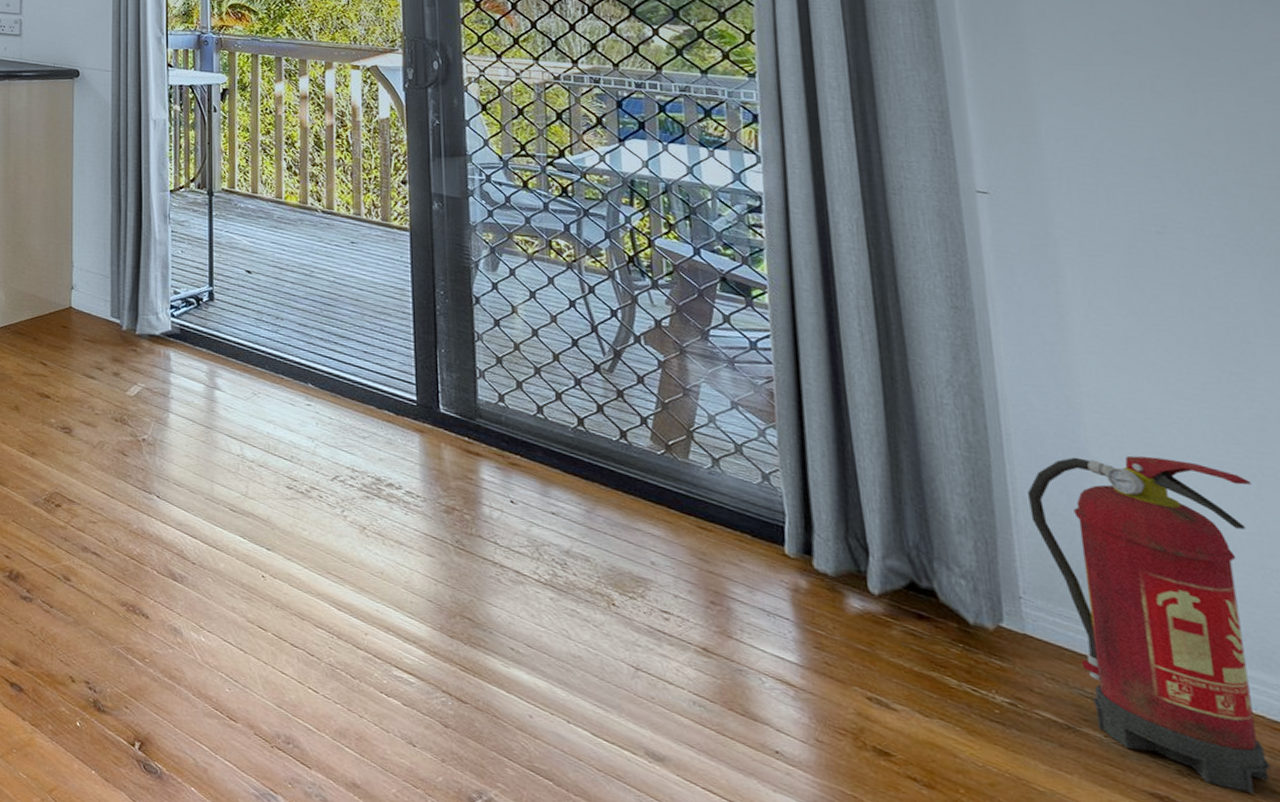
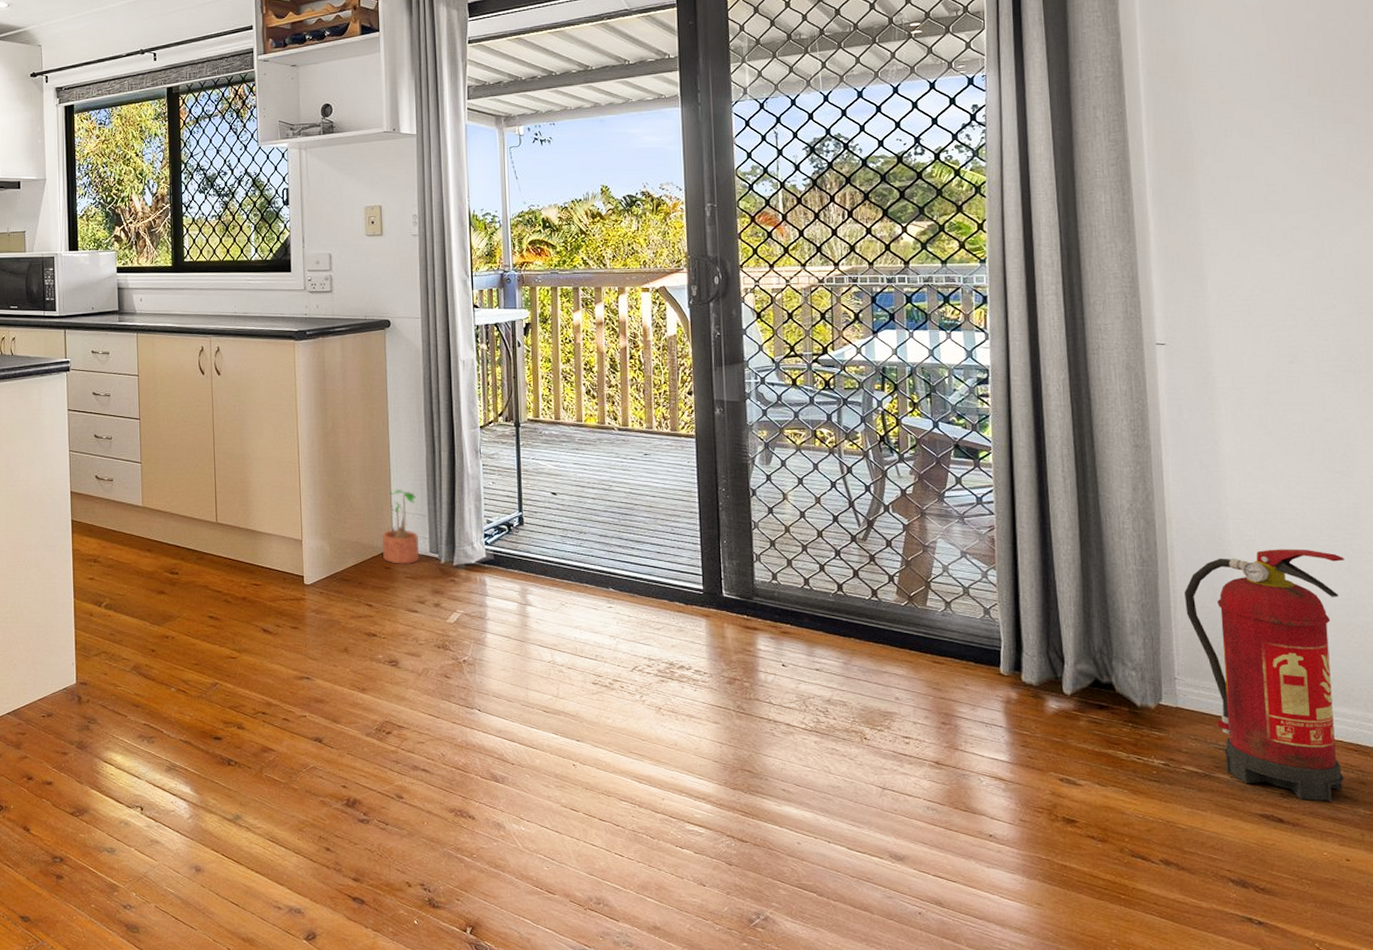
potted plant: none [61,244,99,326] -> present [382,489,419,564]

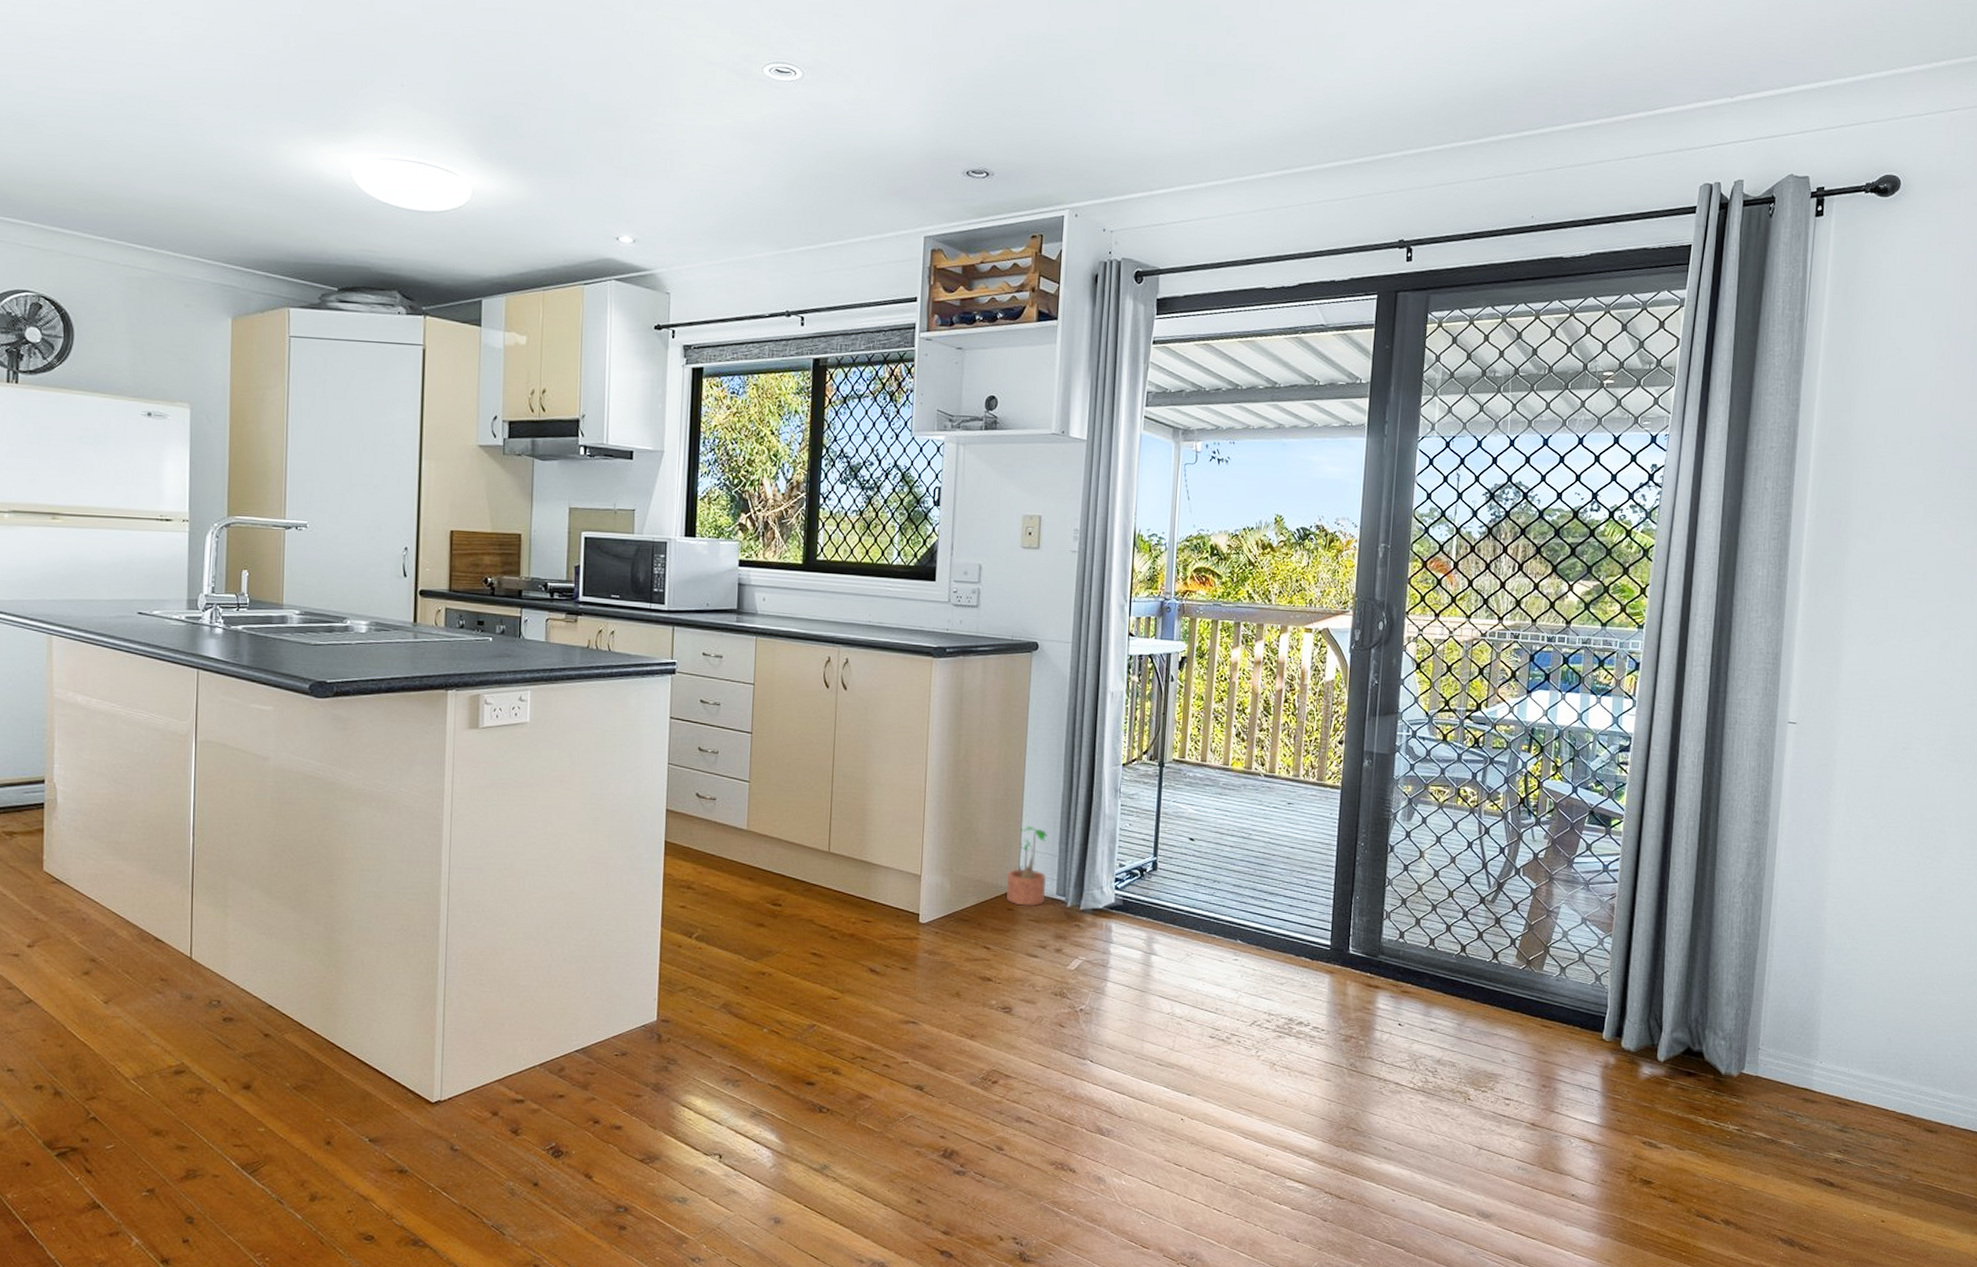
fire extinguisher: present [1184,549,1345,802] -> none [1777,928,1923,1168]

